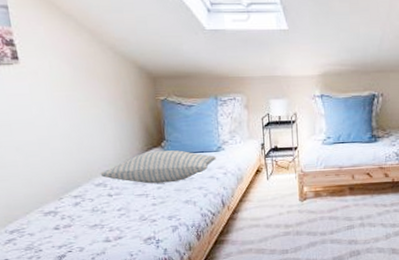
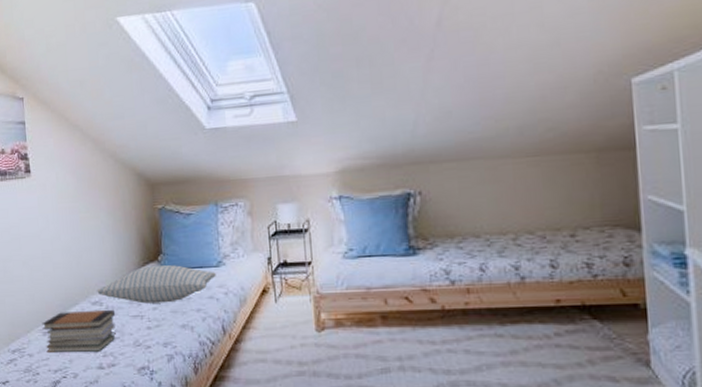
book stack: none [42,189,121,231] -> present [42,309,115,352]

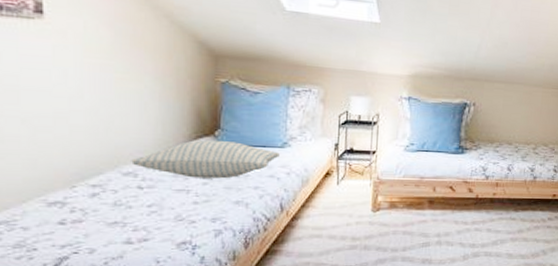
book stack: present [42,309,115,352] -> none [46,181,153,225]

